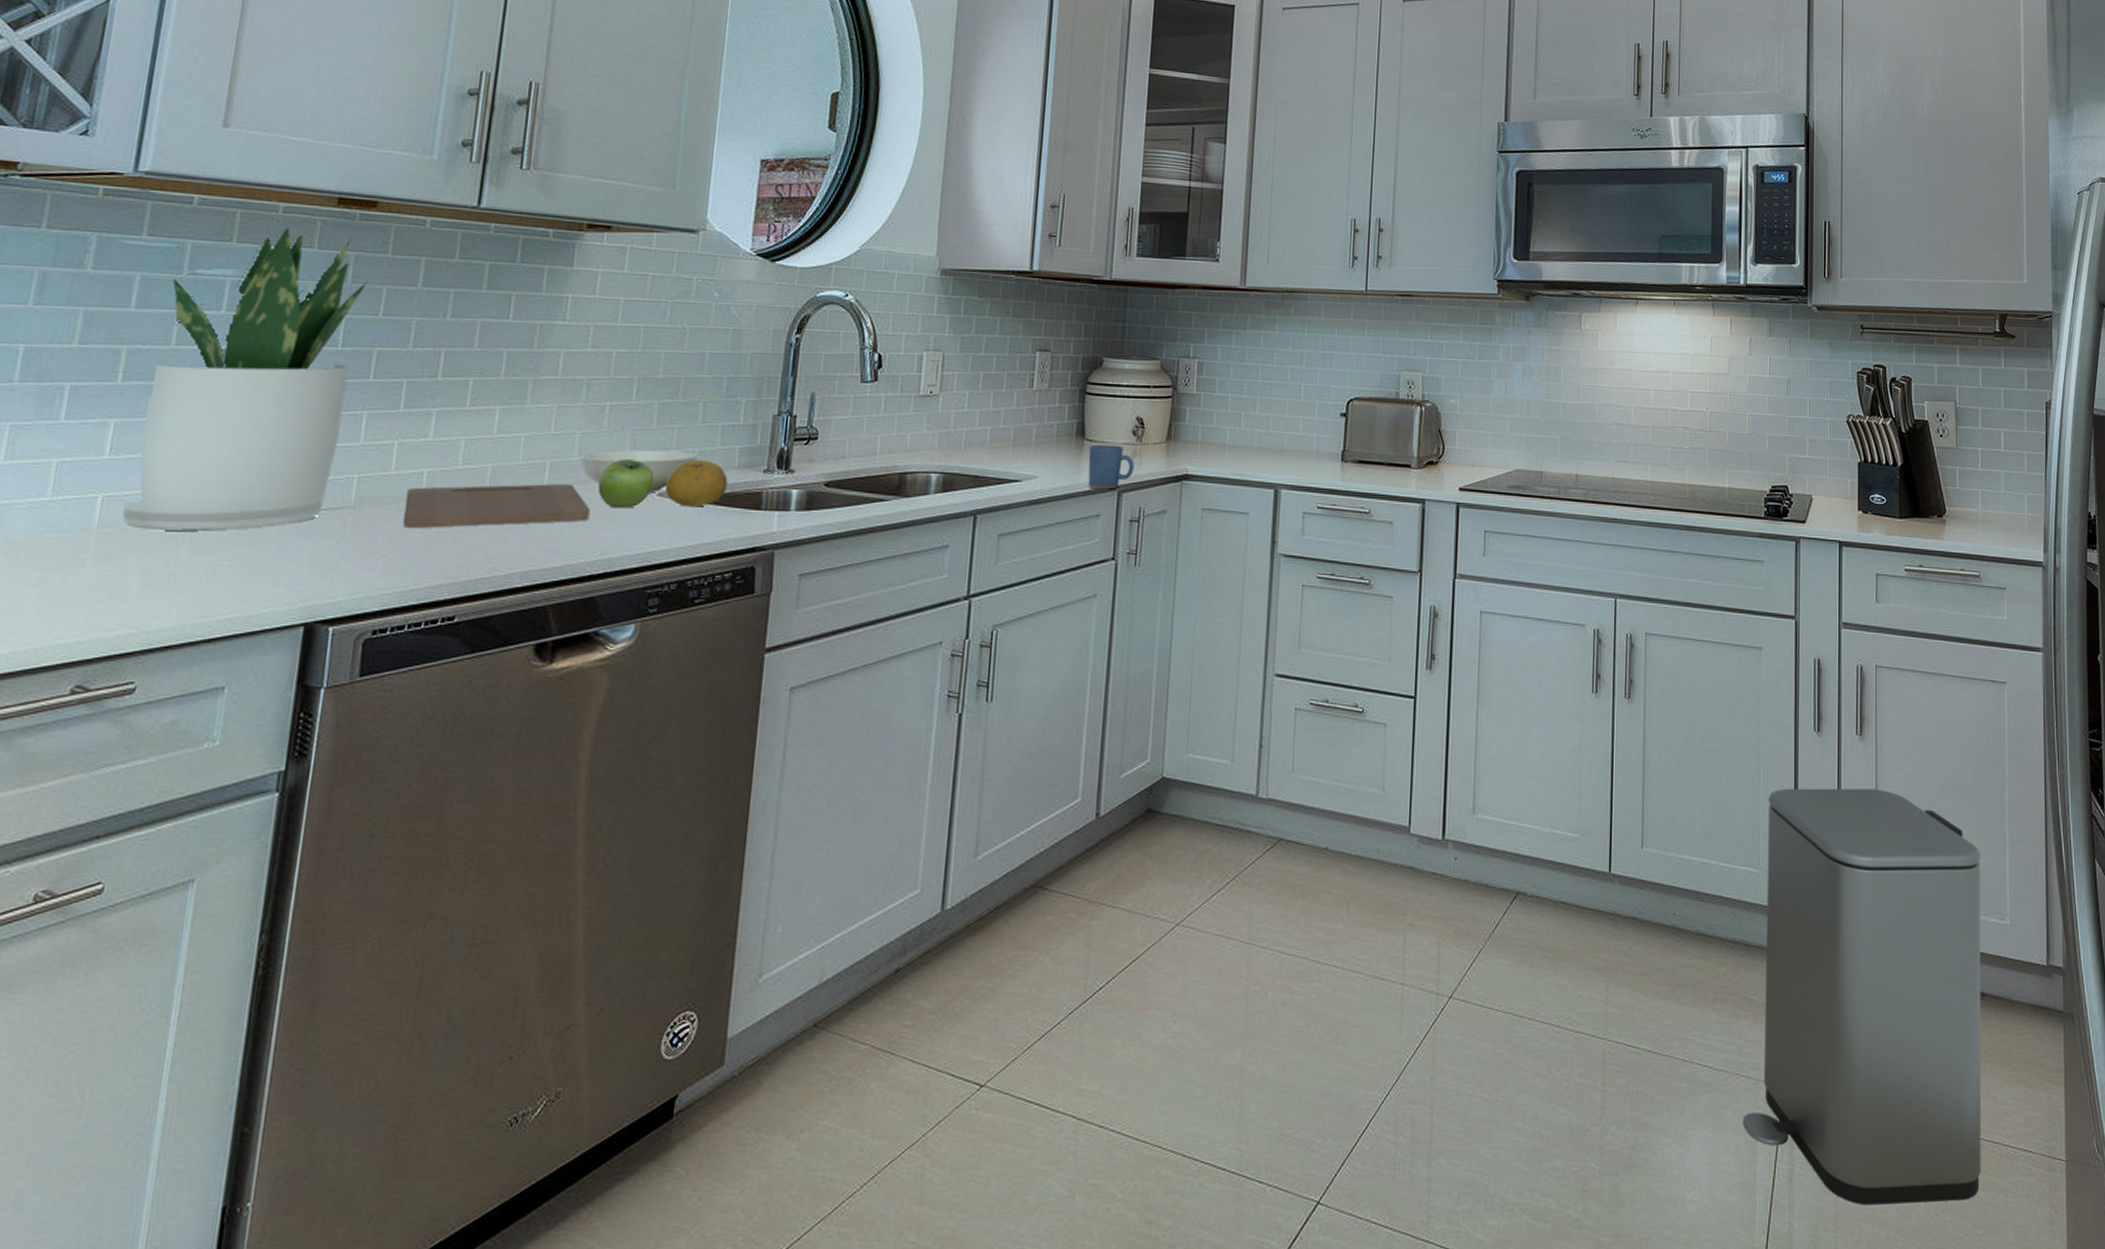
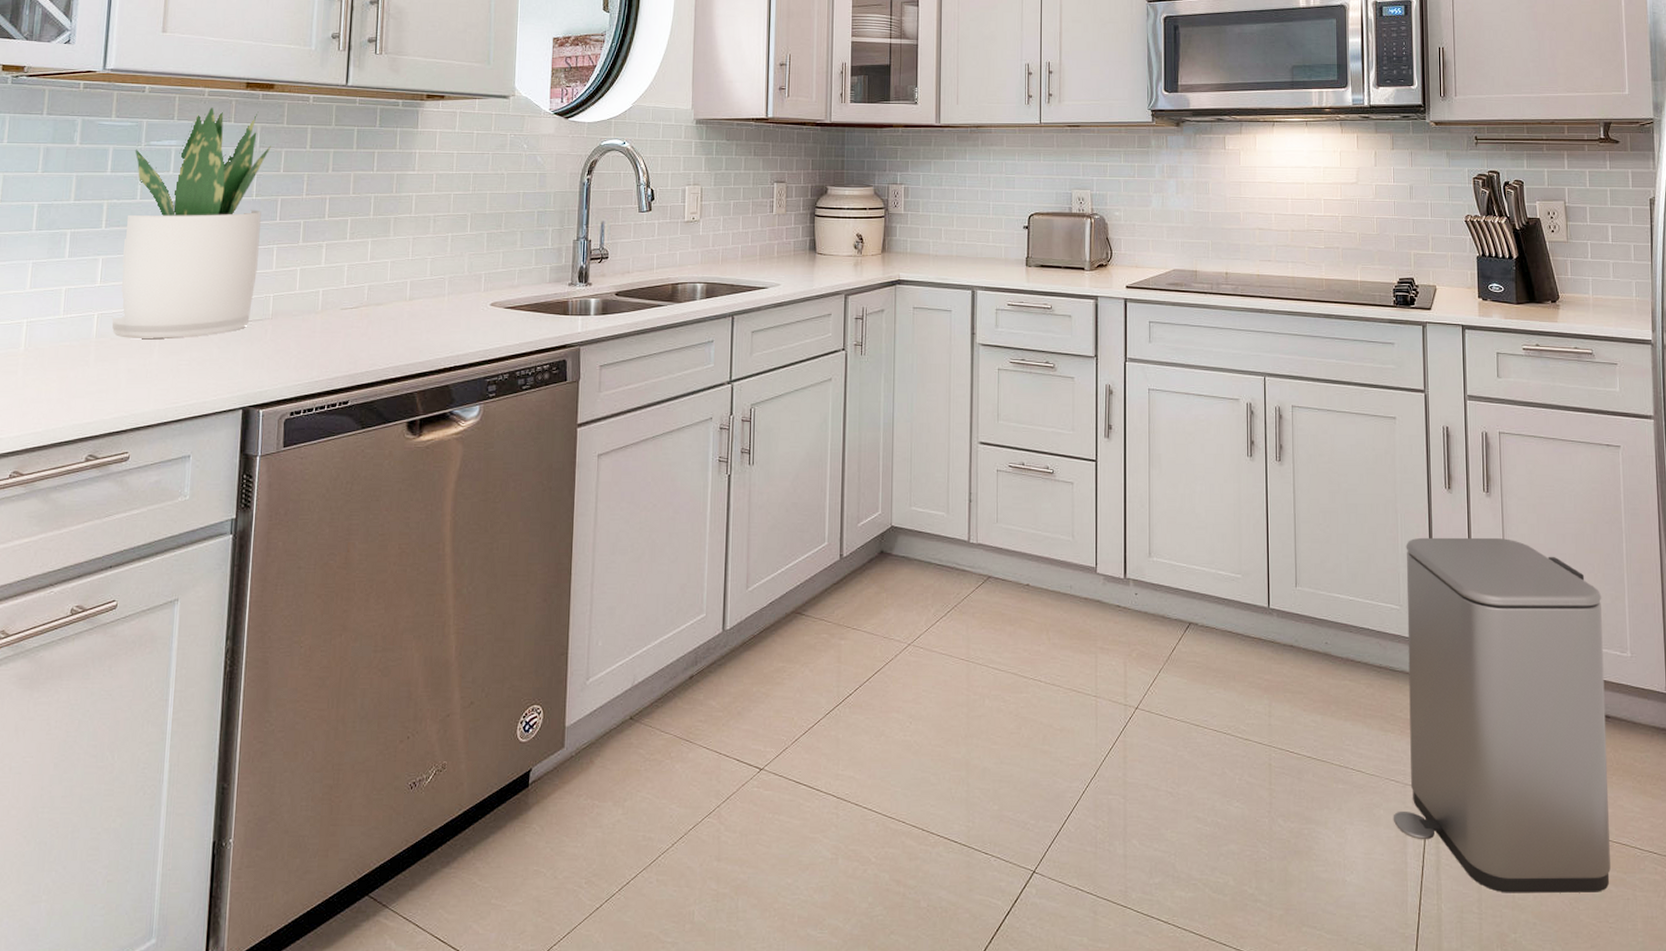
cutting board: present [403,484,590,529] -> none [307,298,441,335]
bowl: present [579,449,698,492] -> none [431,269,519,303]
fruit: present [598,459,654,509] -> none [446,278,487,316]
fruit: present [665,460,728,507] -> none [495,277,542,314]
mug: present [1088,444,1134,490] -> none [820,257,857,293]

